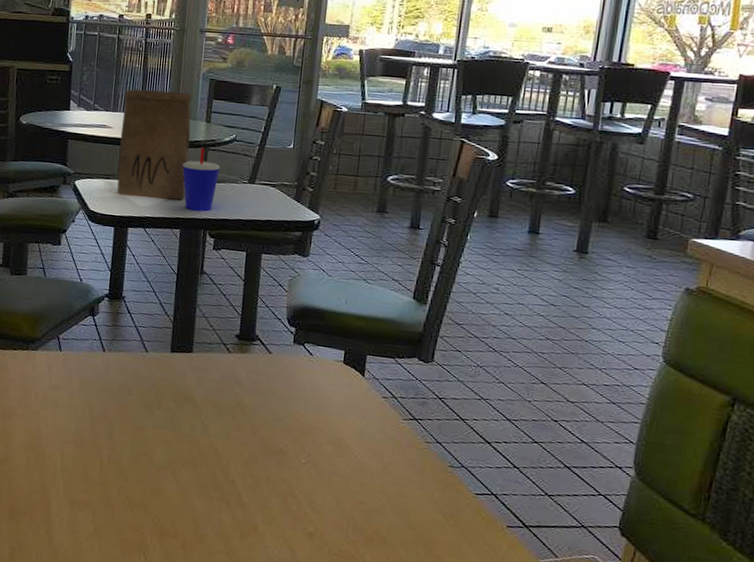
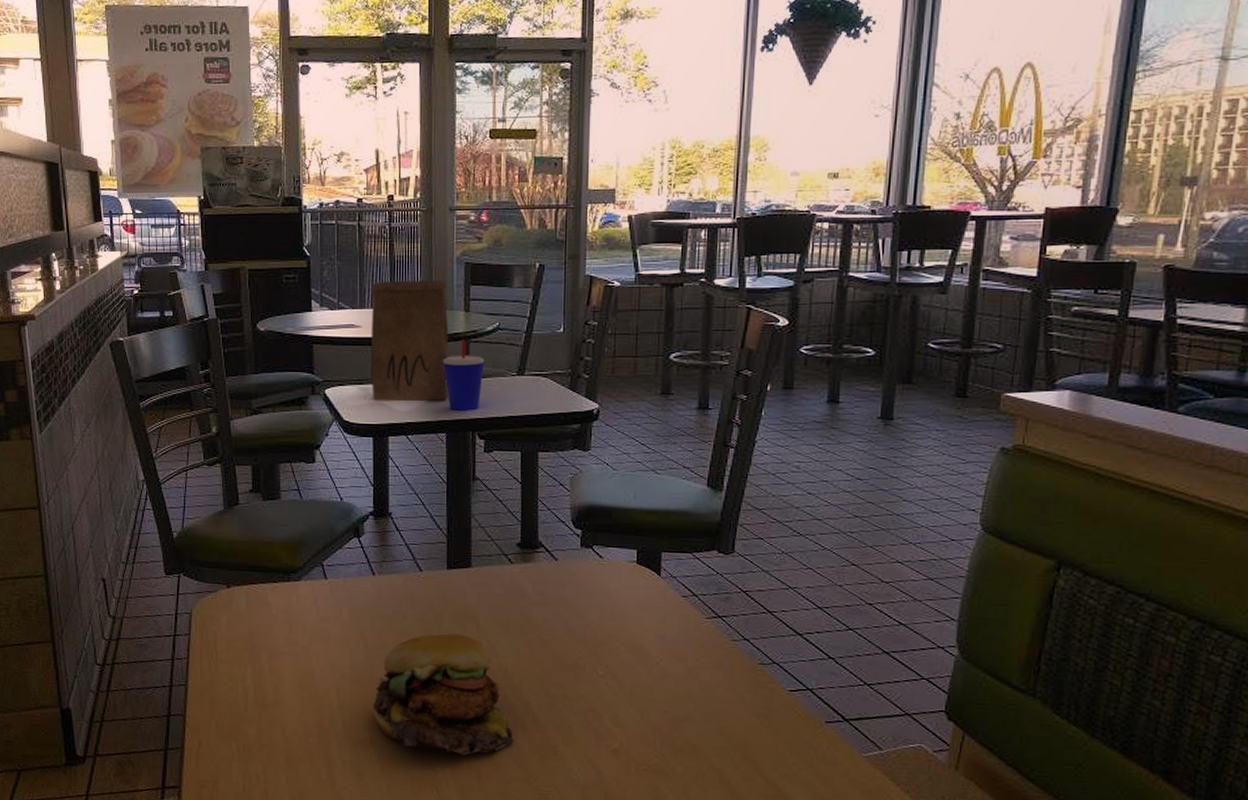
burger: none [91,410,219,525] -> present [371,633,515,756]

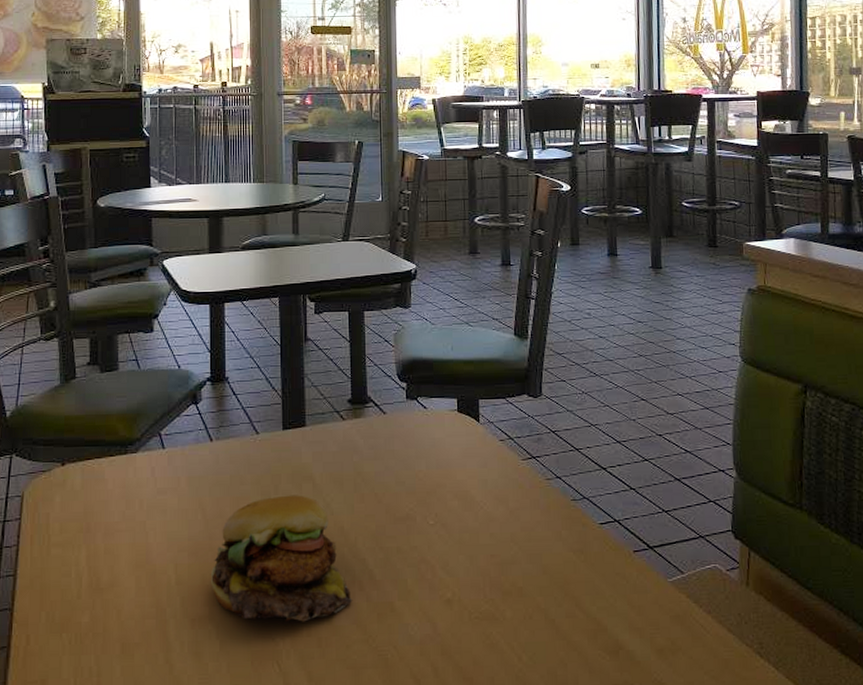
paper bag: present [370,280,450,401] -> none [207,157,281,270]
beverage cup: present [443,340,484,411] -> none [274,210,312,276]

